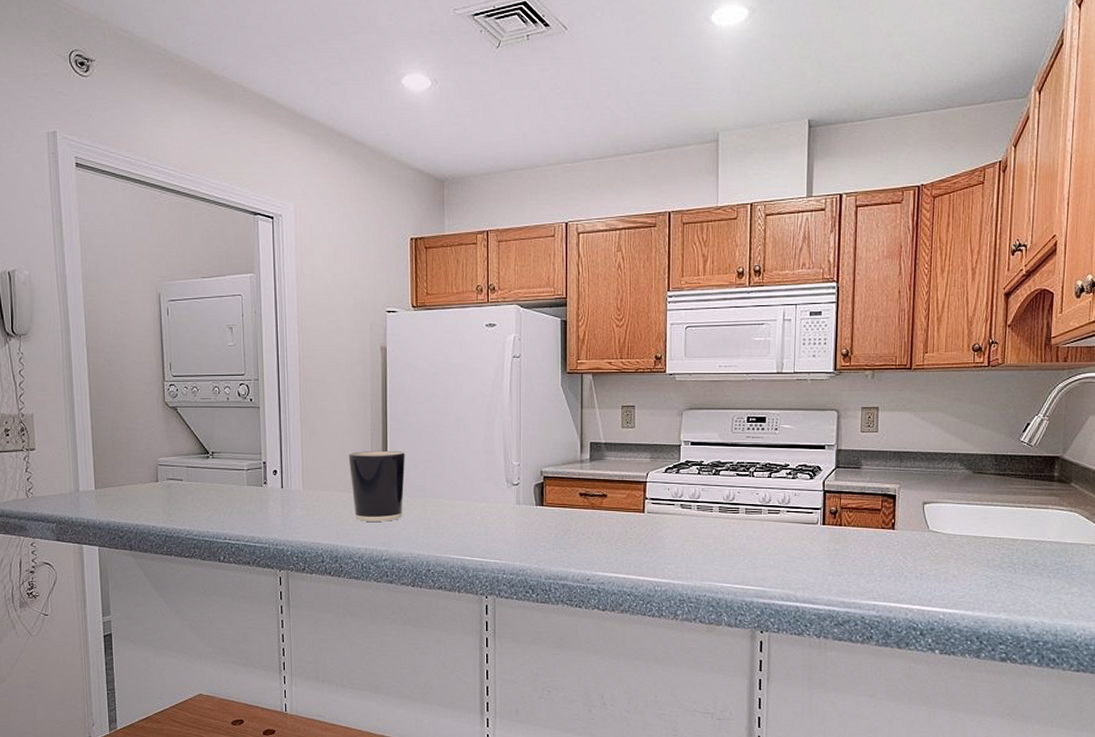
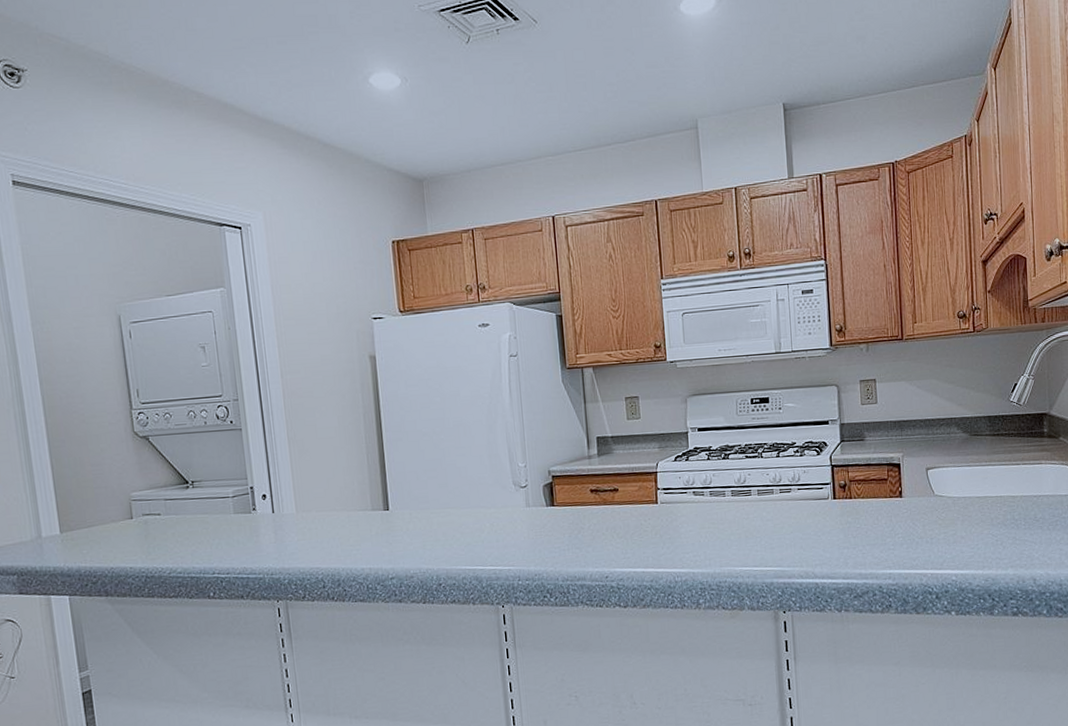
mug: present [348,450,406,521] -> none [343,462,407,540]

